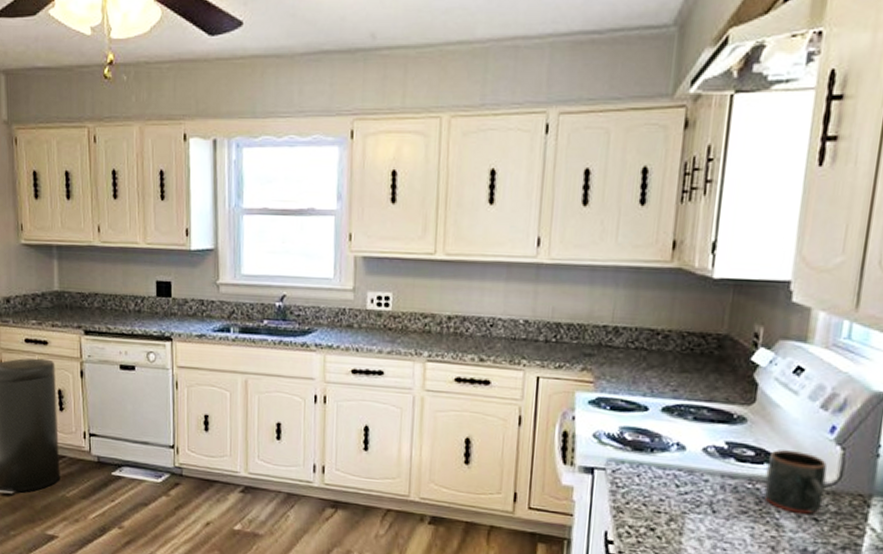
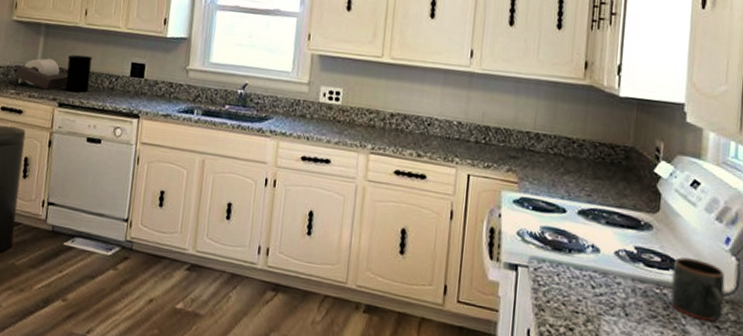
paper towel holder: none [34,283,90,317] -> present [15,58,68,90]
canister: none [86,276,114,318] -> present [65,54,92,93]

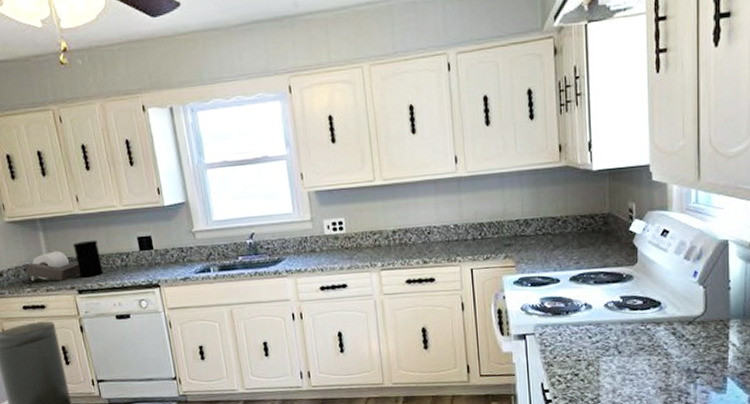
mug: present [671,257,725,322] -> none [653,295,696,342]

